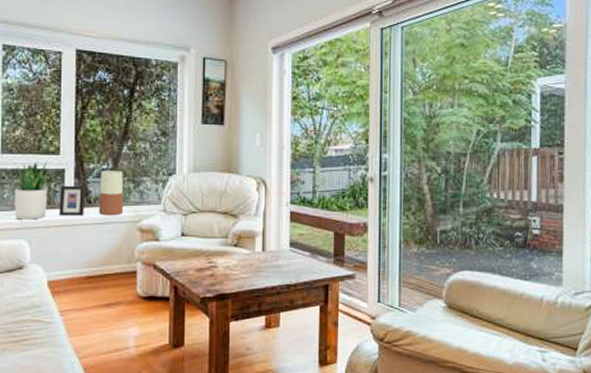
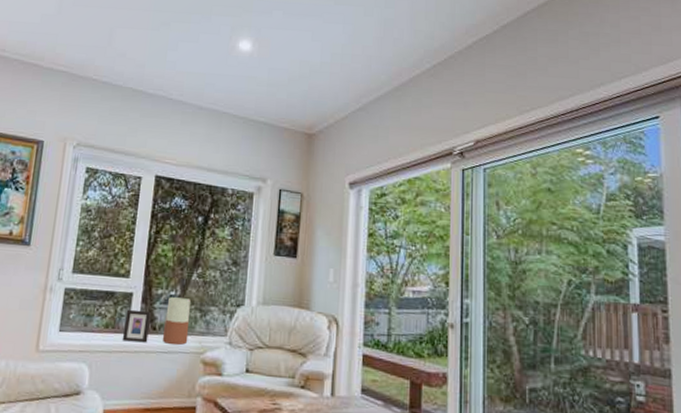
planter: present [14,160,48,221] -> none [78,282,117,344]

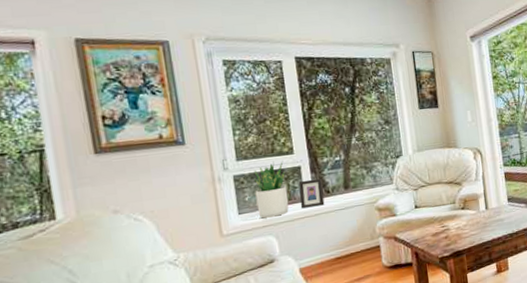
planter: none [78,282,117,344] -> present [254,161,289,219]
vase: present [162,297,191,346] -> none [335,160,361,203]

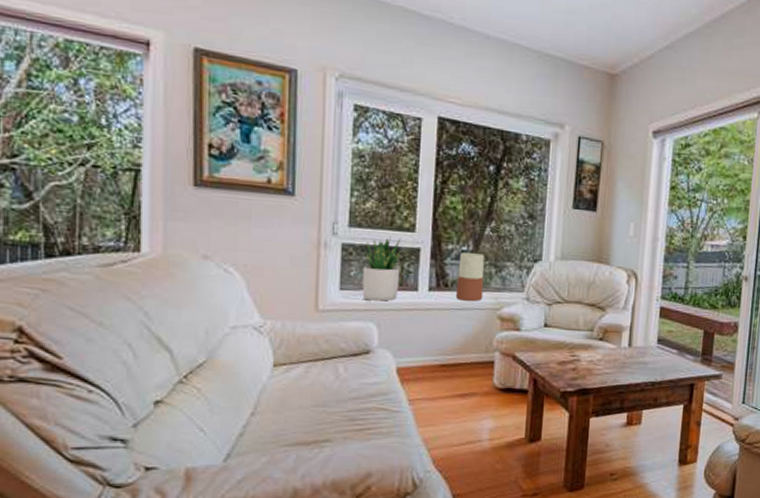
picture frame: present [298,178,325,209] -> none [411,265,443,300]
vase: none [335,160,361,203] -> present [455,252,484,302]

